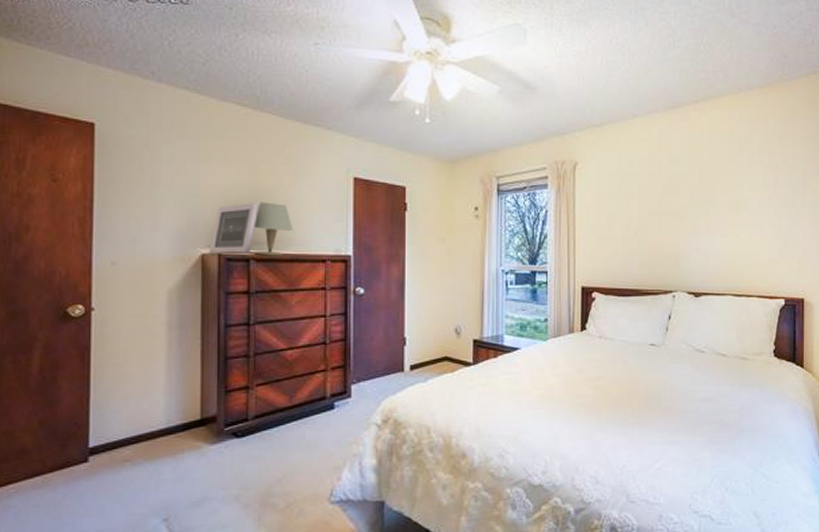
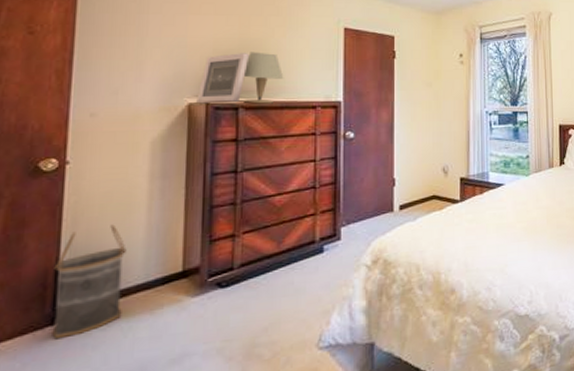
basket: none [85,371,149,476] -> present [52,224,127,340]

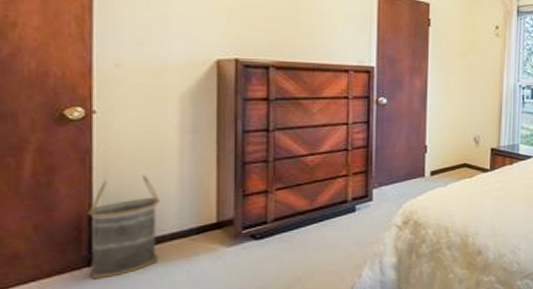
picture frame: present [196,53,250,104] -> none [225,10,280,62]
table lamp: present [243,52,284,104] -> none [273,10,316,65]

